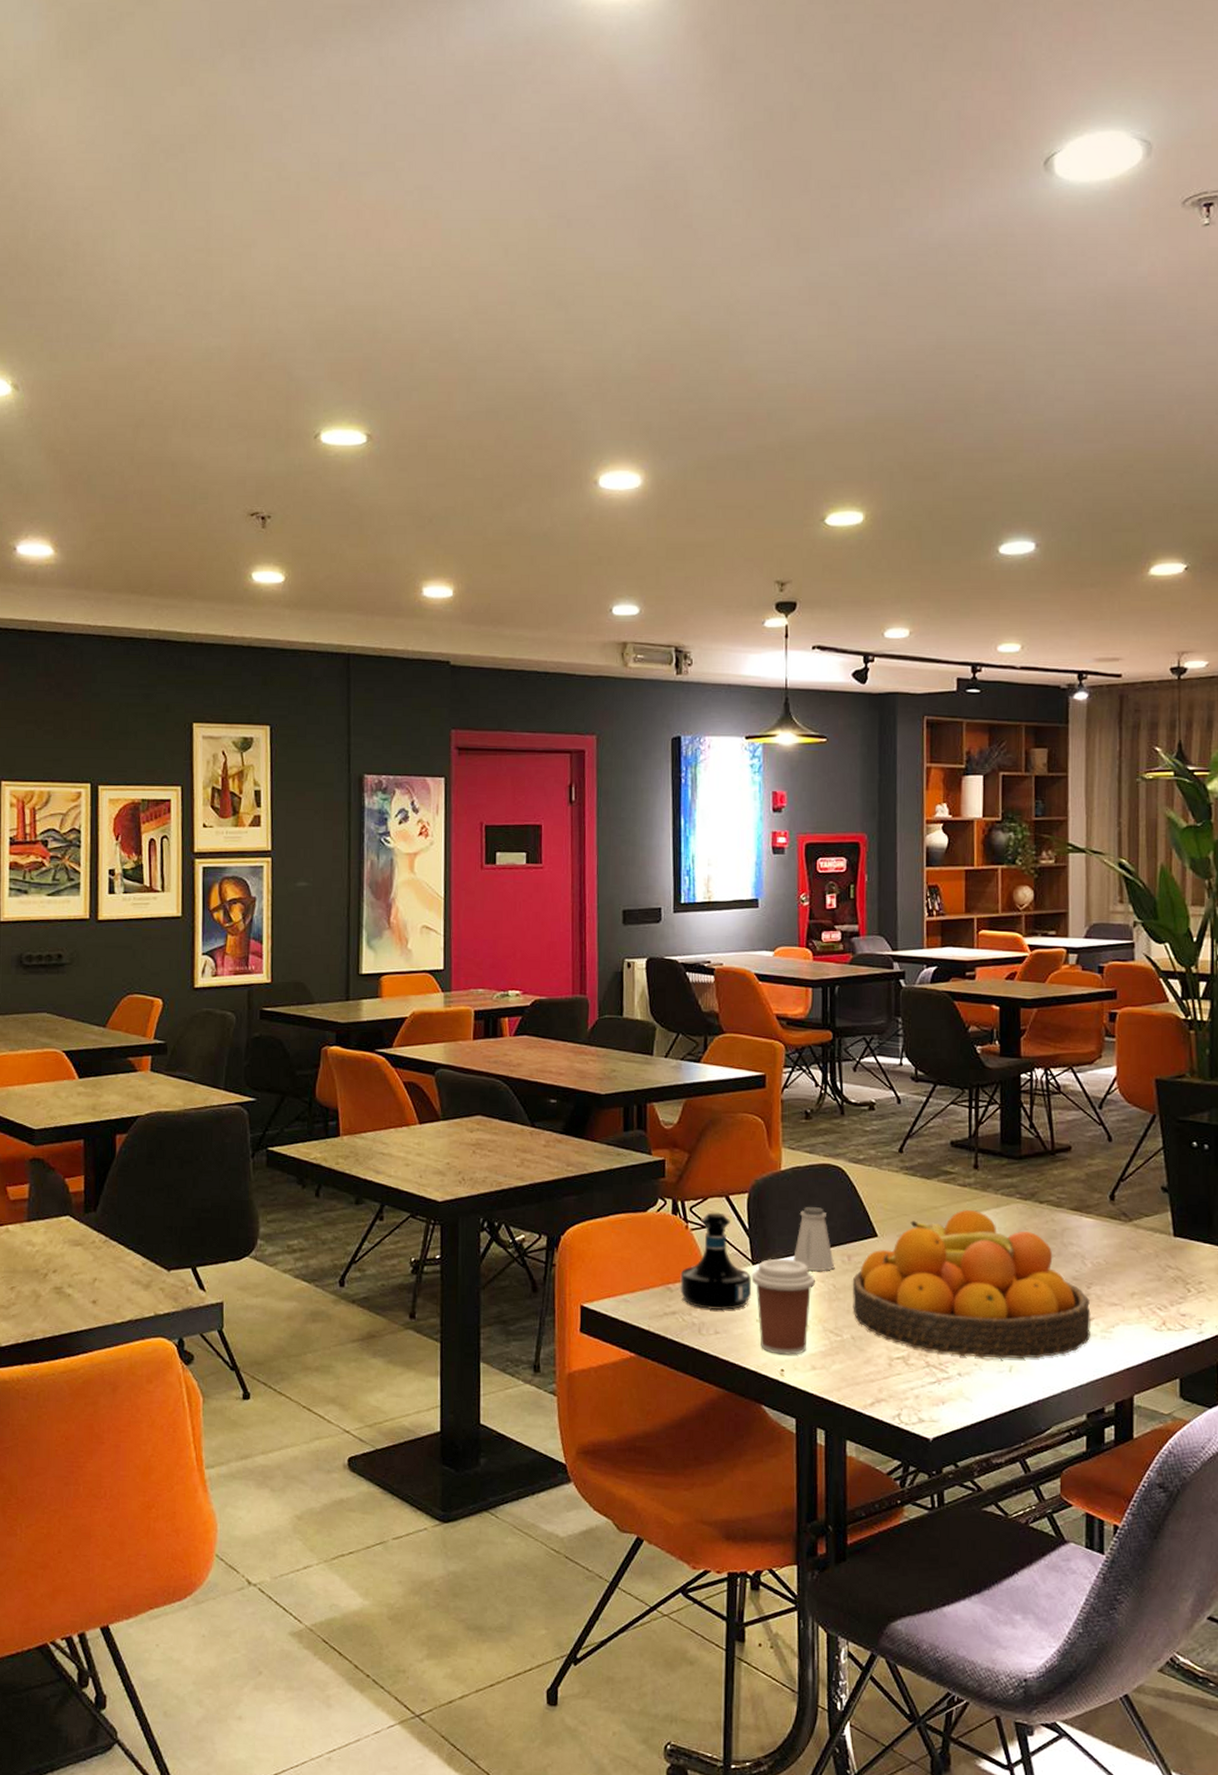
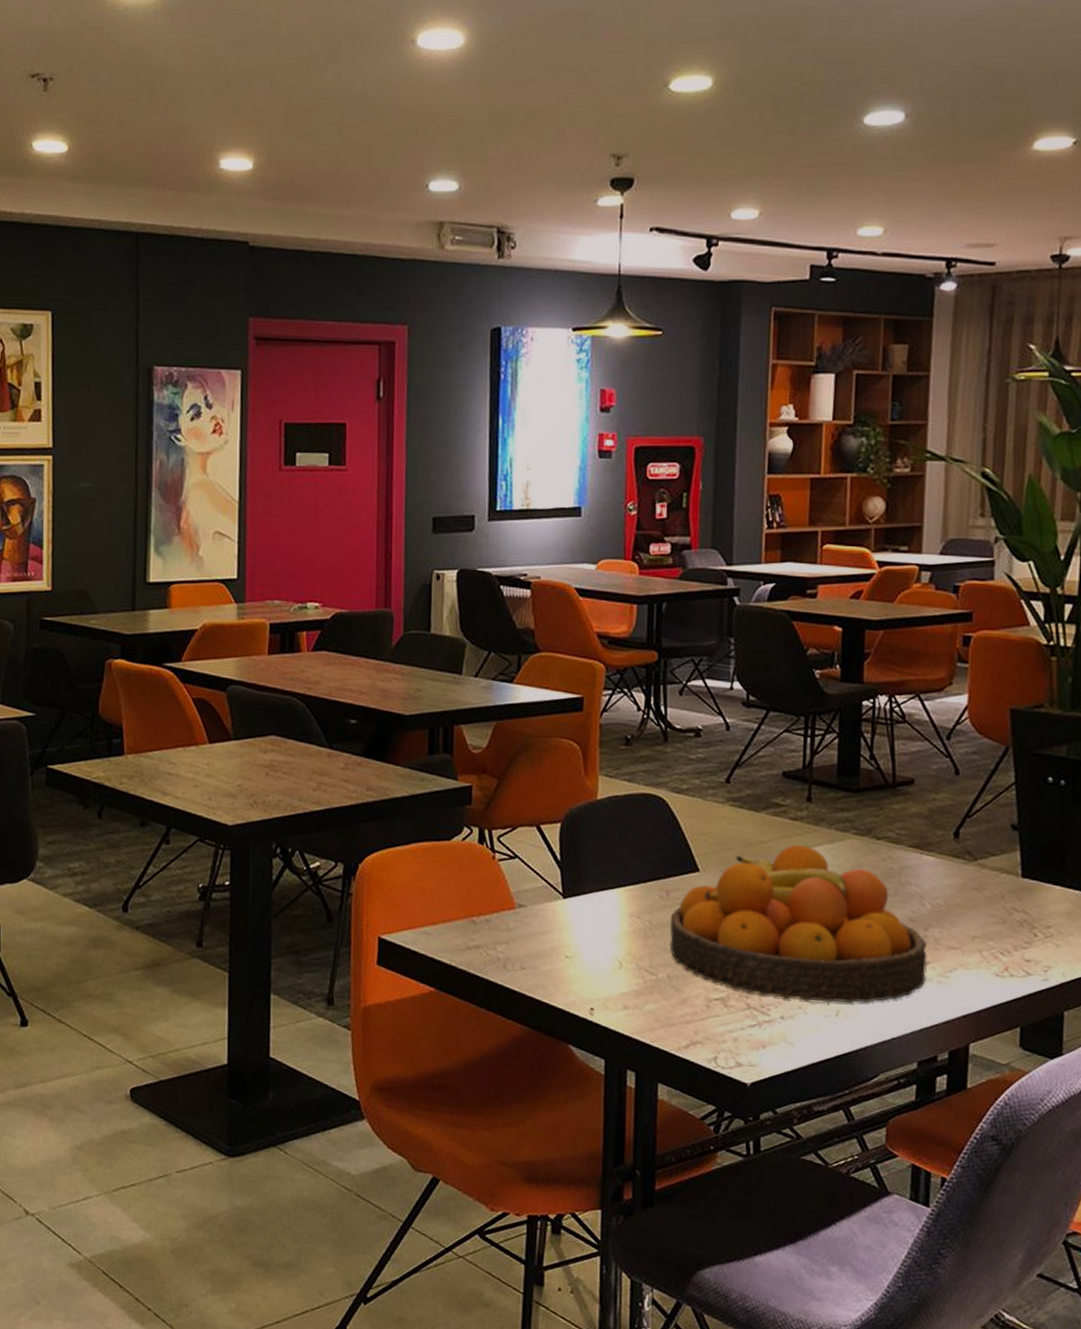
tequila bottle: present [680,1212,752,1311] -> none [485,842,562,946]
coffee cup: present [751,1258,816,1355] -> none [561,892,631,994]
saltshaker: present [793,1206,835,1271] -> none [607,838,652,907]

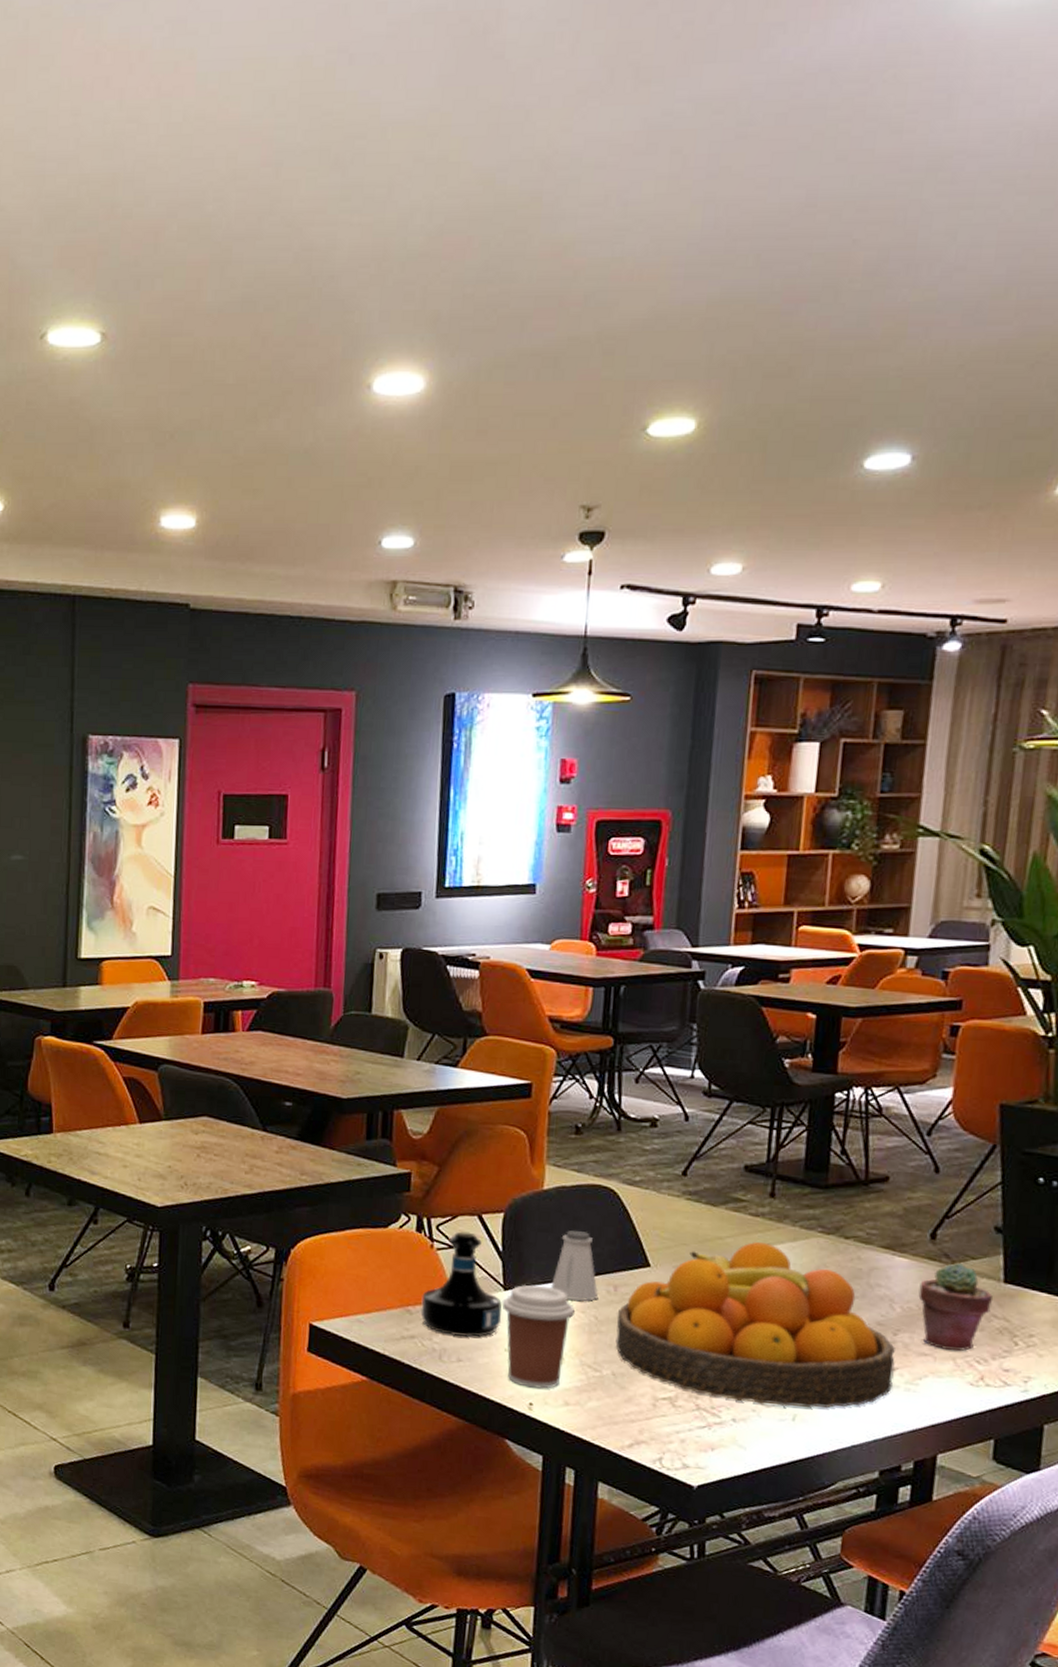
tequila bottle: none [485,842,562,946] -> present [420,1231,502,1337]
coffee cup: none [561,892,631,994] -> present [502,1284,576,1389]
saltshaker: none [607,838,652,907] -> present [551,1230,599,1301]
potted succulent: none [945,860,1013,943] -> present [918,1263,994,1351]

